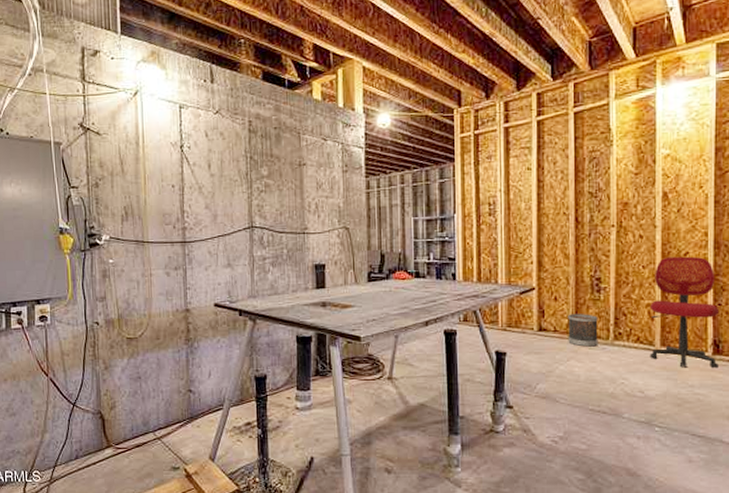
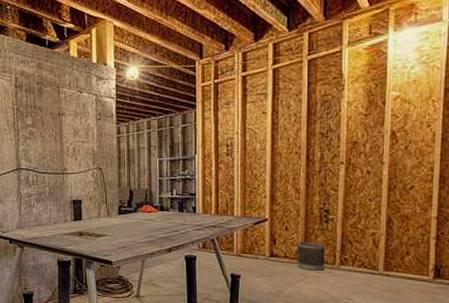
chair: present [649,256,718,369] -> none [373,190,441,291]

